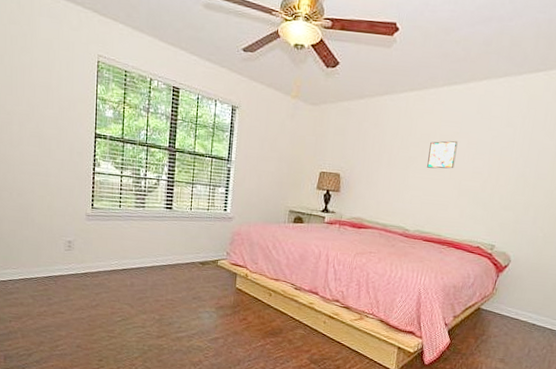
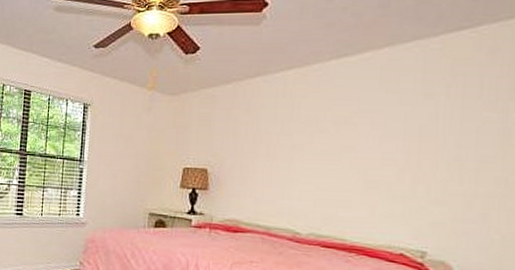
wall art: present [427,140,458,169] -> none [318,121,357,157]

